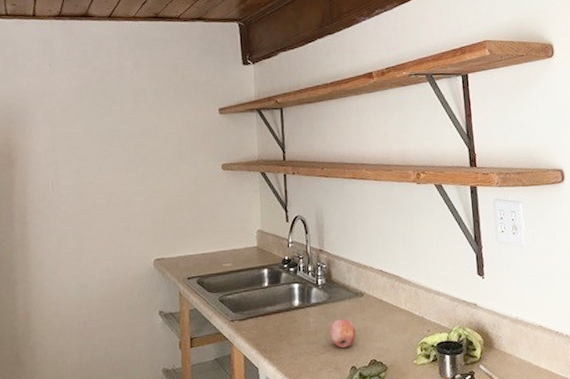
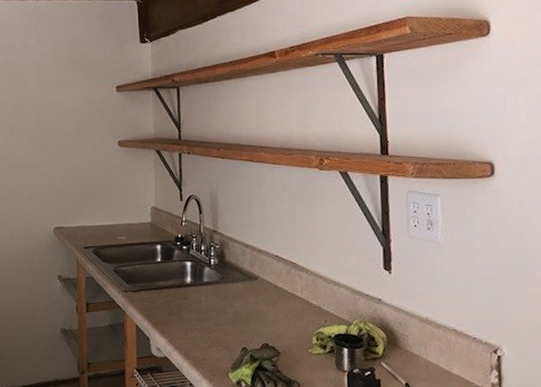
fruit: present [329,319,356,349] -> none [221,300,249,329]

